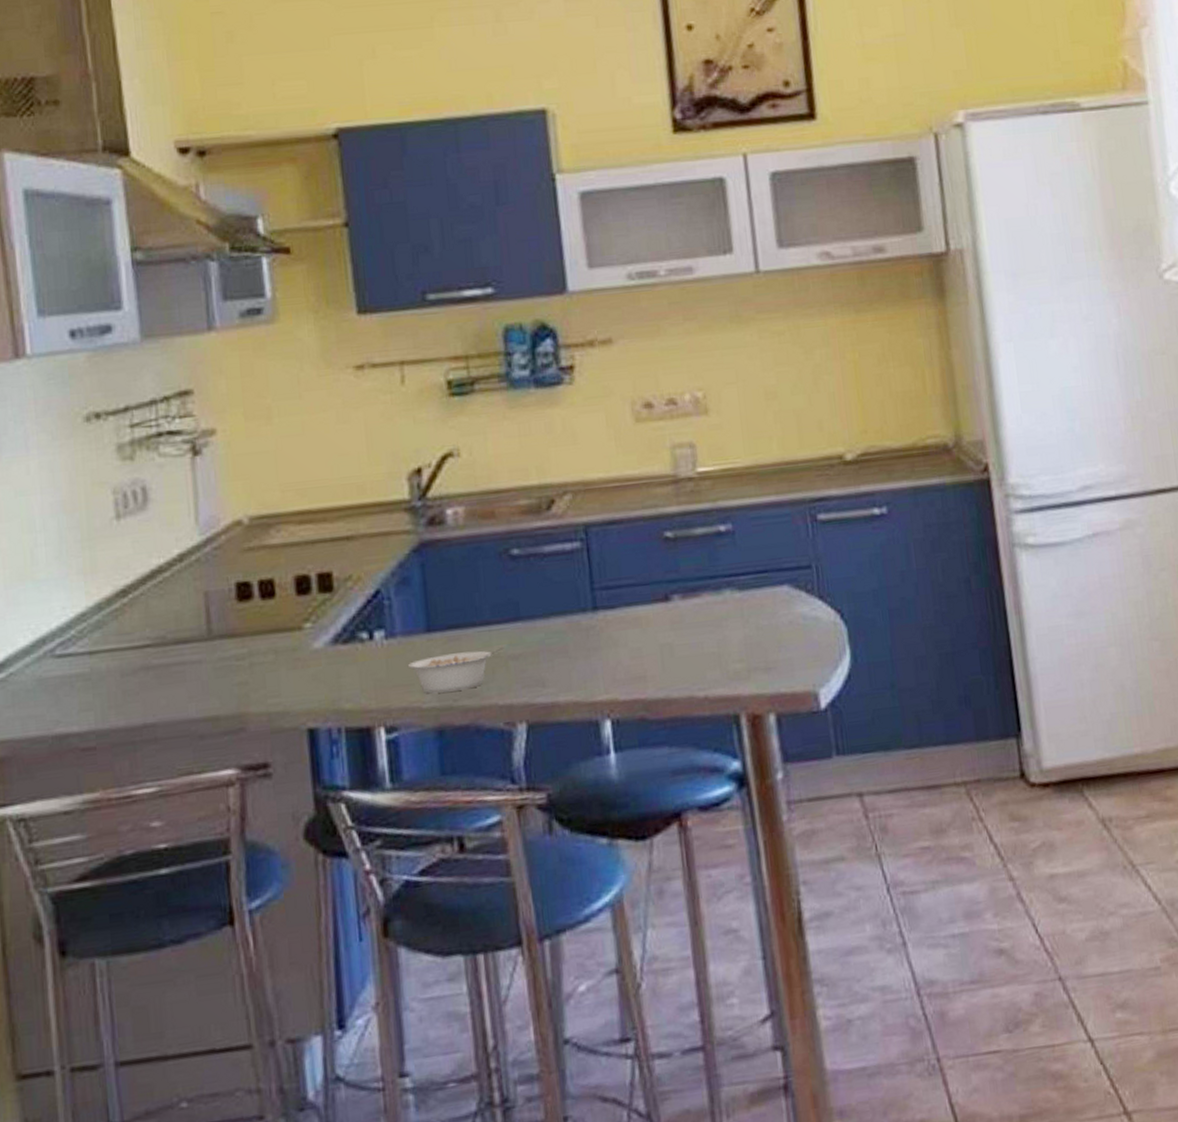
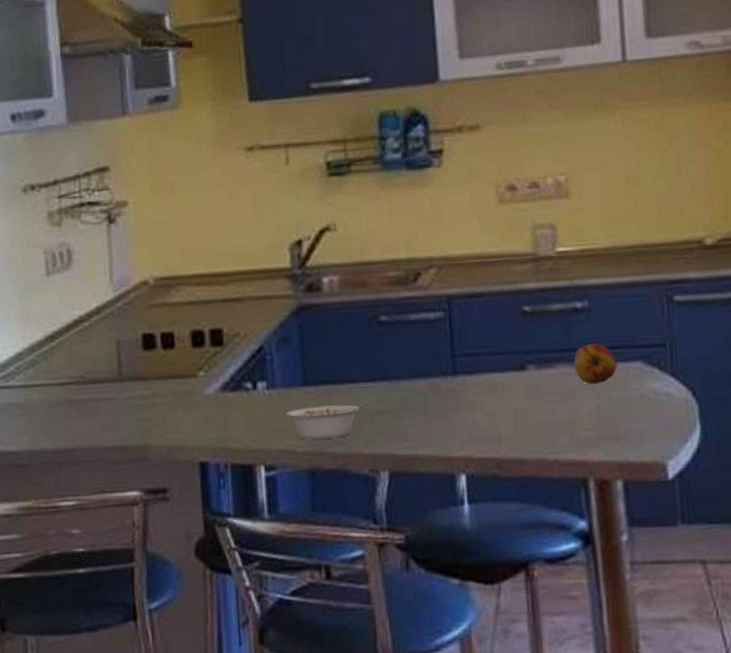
fruit: none [719,568,764,613] -> present [573,343,617,385]

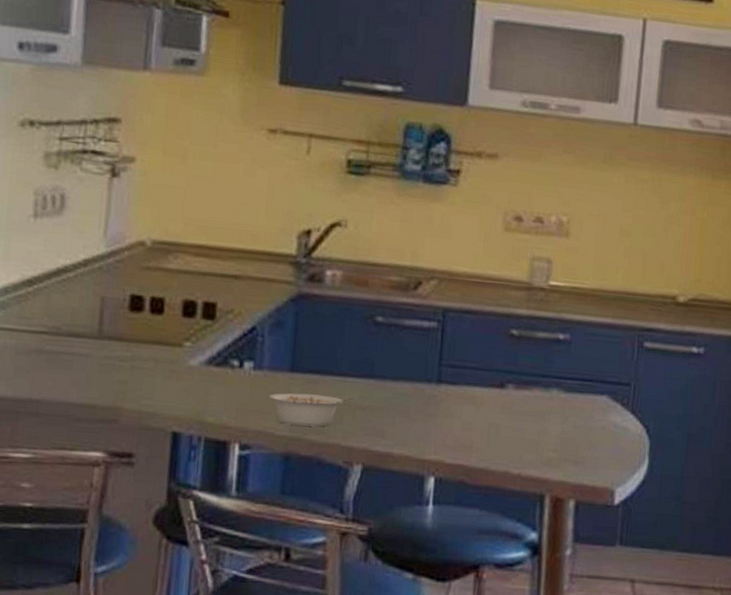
fruit: present [573,343,617,385] -> none [548,373,587,411]

